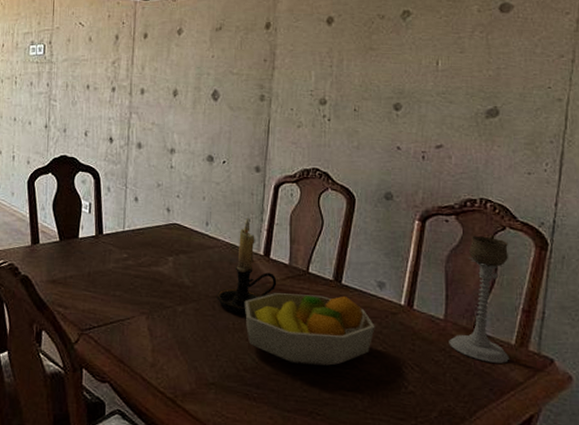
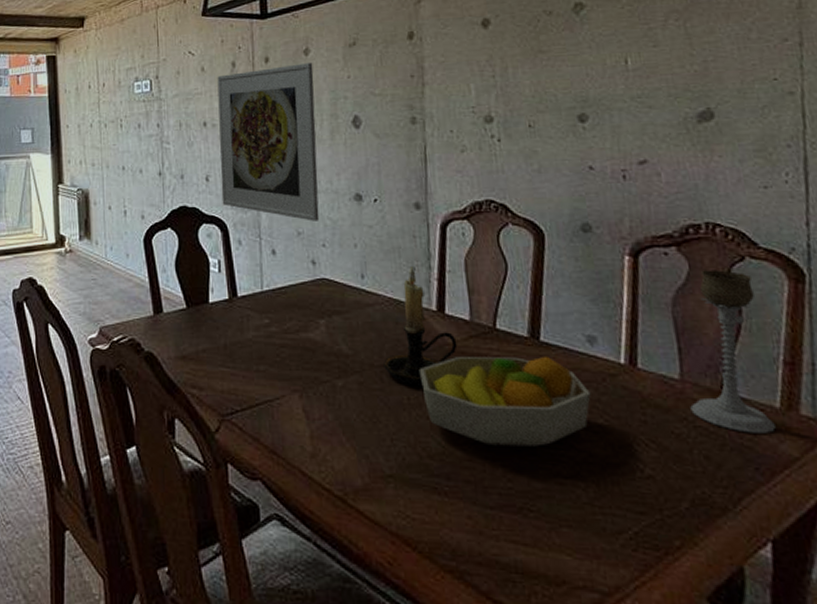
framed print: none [97,41,184,176] -> present [217,63,320,221]

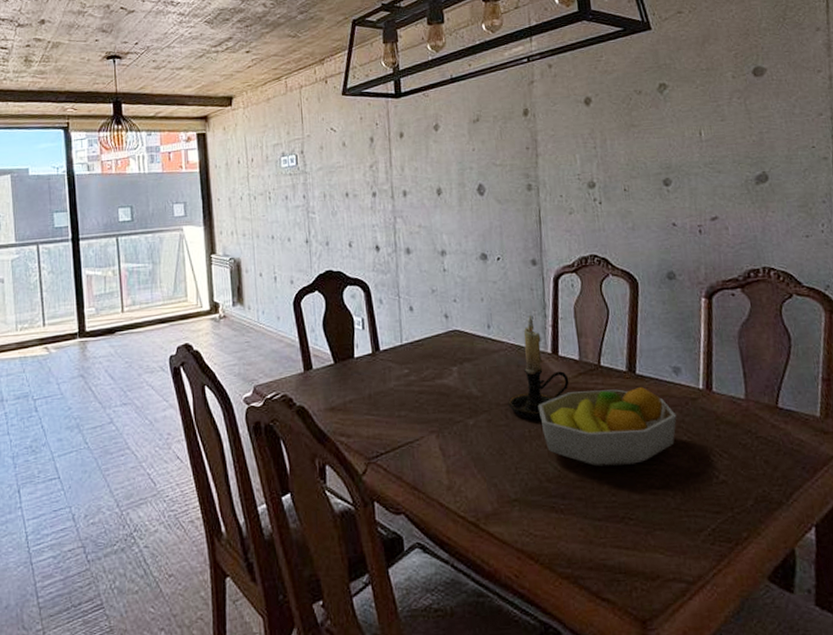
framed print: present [217,63,320,221] -> none [357,137,451,280]
candle holder: present [690,270,776,433] -> none [753,306,817,439]

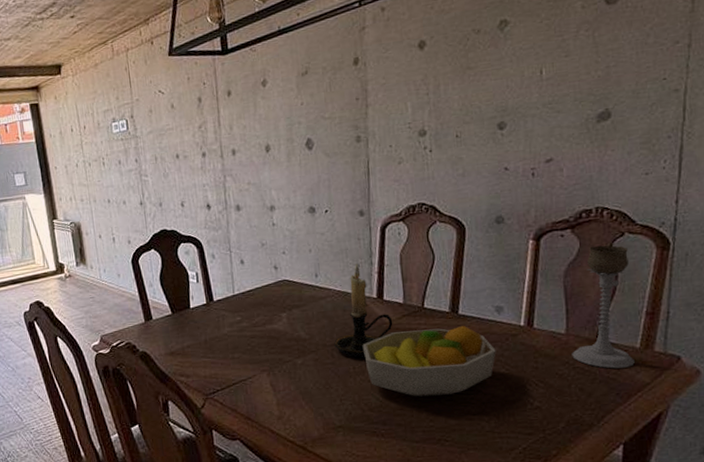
candle holder: none [753,306,817,439] -> present [572,245,635,369]

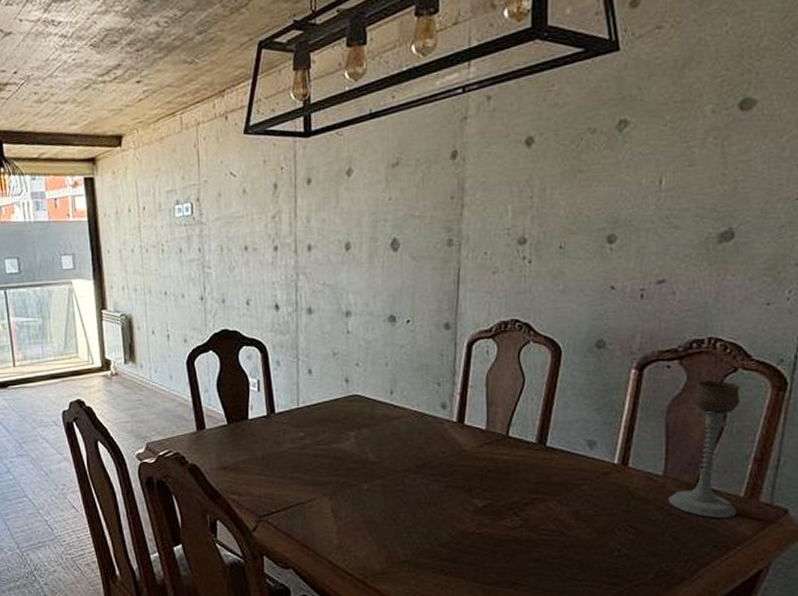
candle holder: present [334,264,393,358] -> none [406,383,473,488]
fruit bowl: present [362,325,496,397] -> none [436,458,585,535]

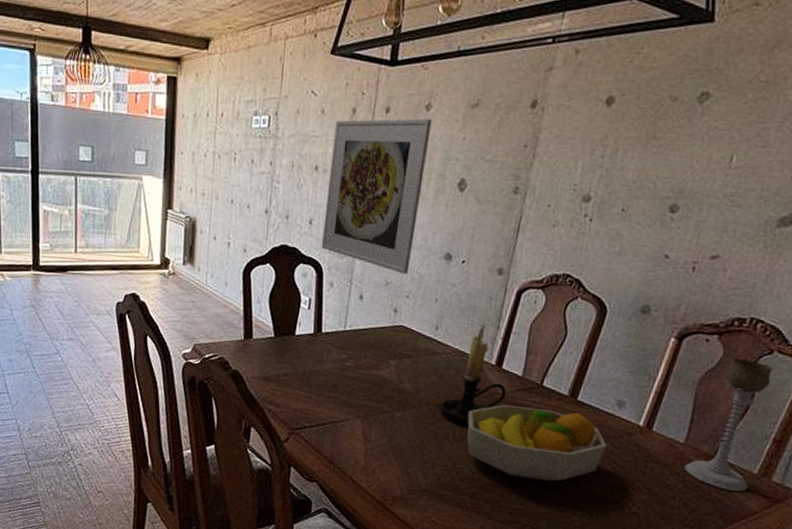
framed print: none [259,184,356,342] -> present [321,118,432,274]
candle holder: none [406,383,473,488] -> present [438,325,506,425]
fruit bowl: none [436,458,585,535] -> present [467,405,607,482]

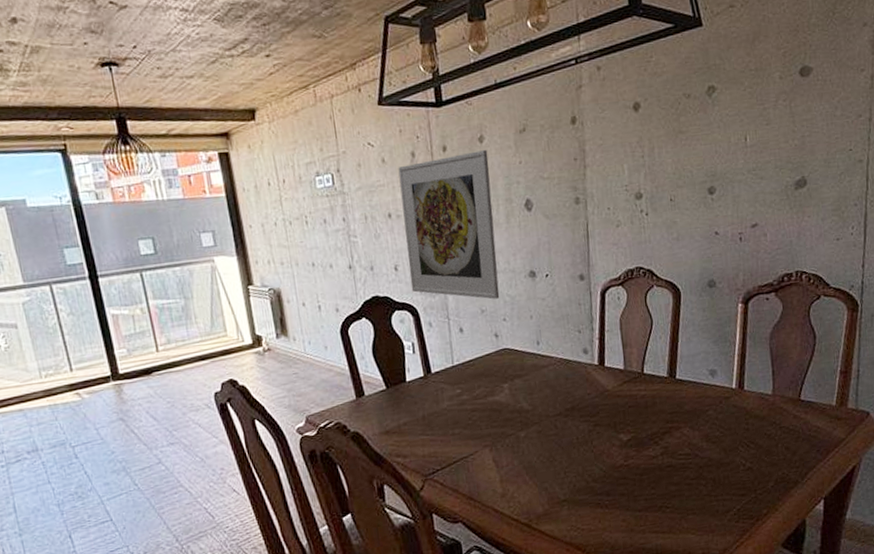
candle holder: present [438,325,506,425] -> none [557,330,615,428]
fruit bowl: present [467,405,607,482] -> none [585,389,711,465]
candle holder: present [684,358,773,492] -> none [778,307,832,427]

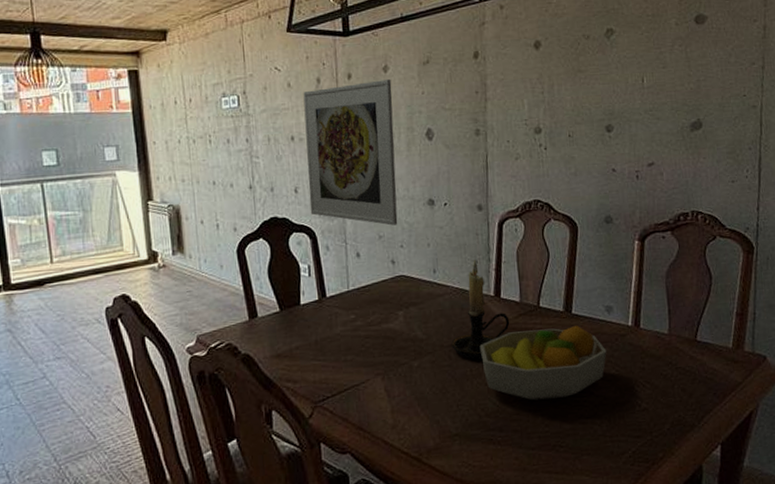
candle holder: none [557,330,615,428] -> present [451,260,510,360]
fruit bowl: none [585,389,711,465] -> present [479,325,607,401]

